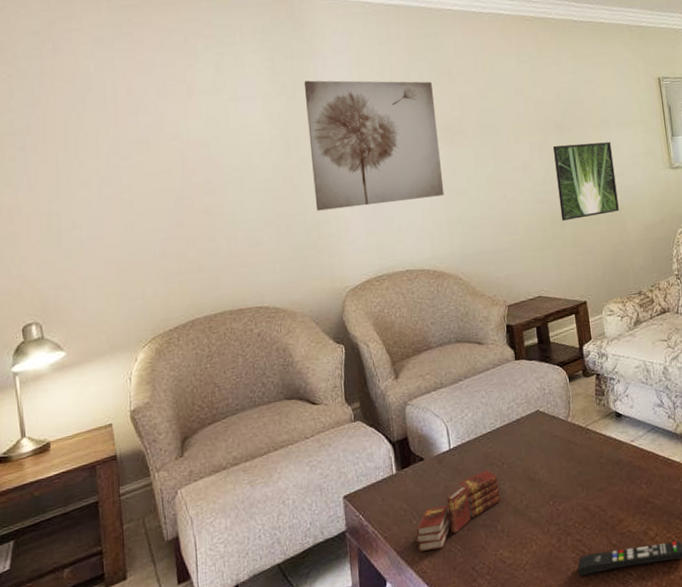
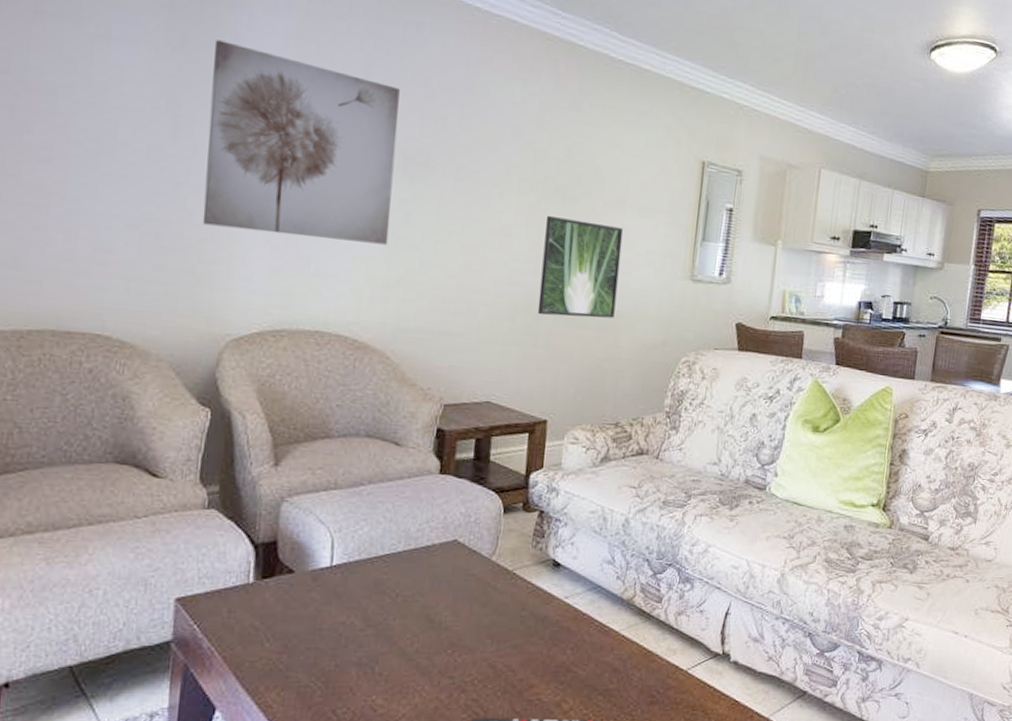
book: present [415,469,500,552] -> none [264,598,387,682]

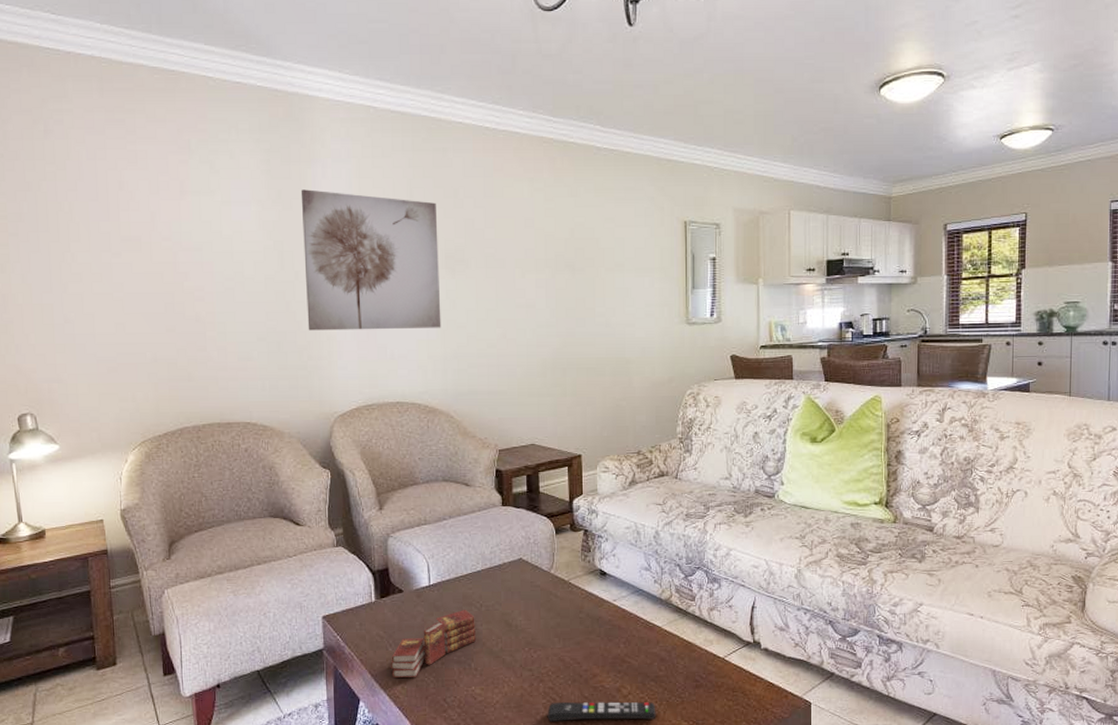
book: none [264,598,387,682] -> present [390,609,476,678]
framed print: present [537,215,624,319] -> none [562,286,626,369]

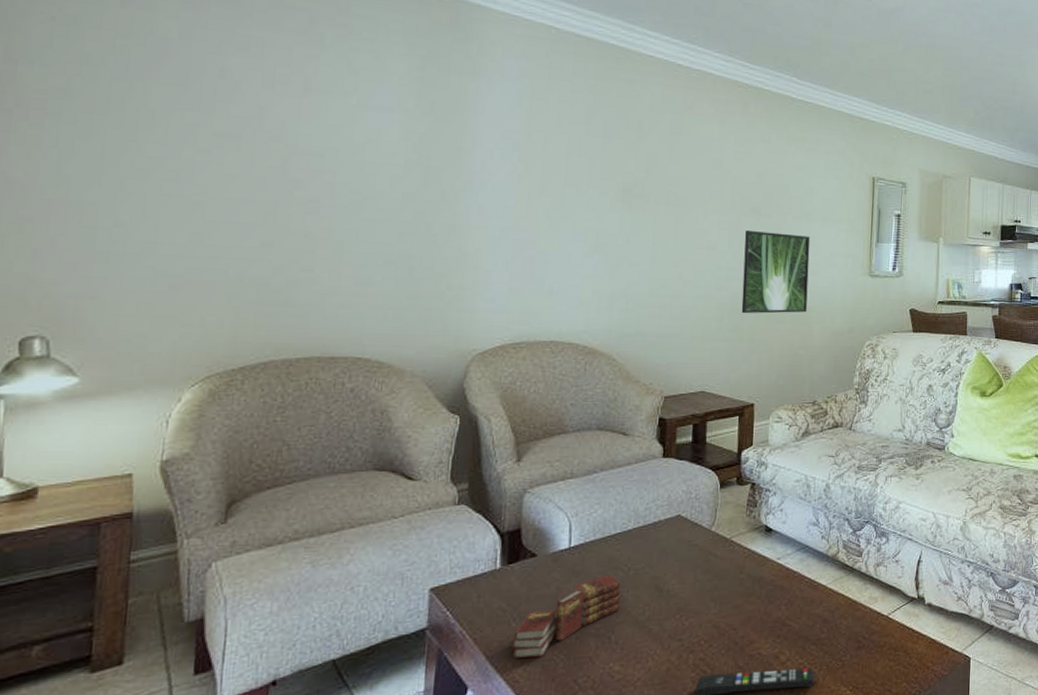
wall art: present [300,189,441,331] -> none [450,103,617,264]
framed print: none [562,286,626,369] -> present [741,229,811,314]

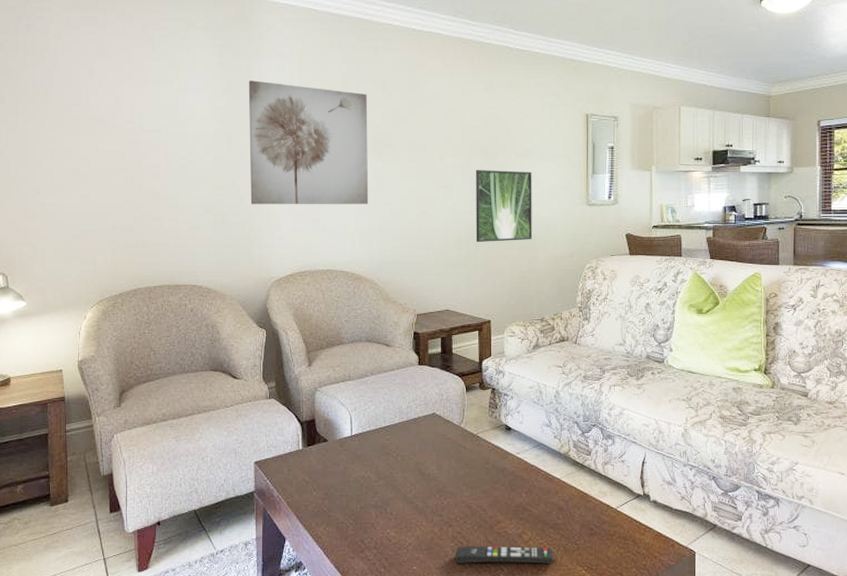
wall art: none [450,103,617,264] -> present [248,80,369,205]
book: present [511,573,621,658] -> none [314,458,392,520]

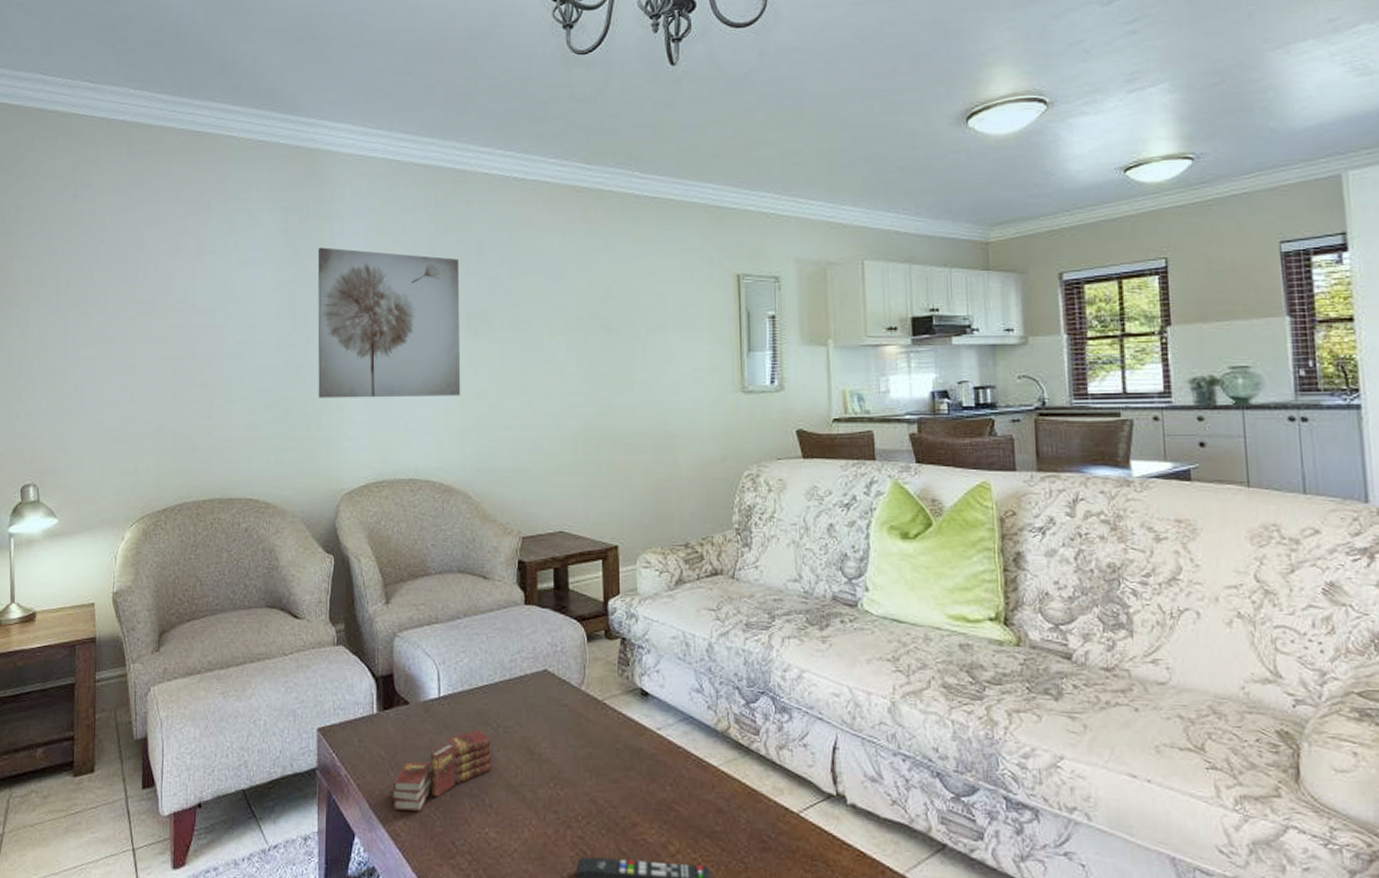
book: none [314,458,392,520] -> present [391,729,491,811]
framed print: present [476,169,532,243] -> none [596,348,670,444]

